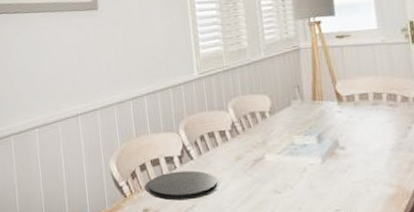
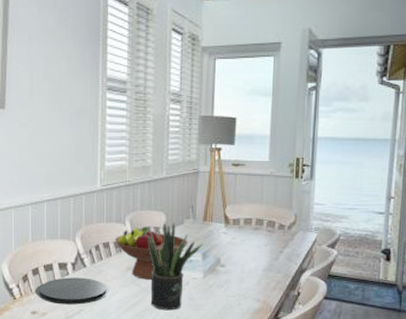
fruit bowl: none [219,112,299,169] -> present [114,226,188,280]
potted plant: none [253,104,316,202] -> present [147,222,203,311]

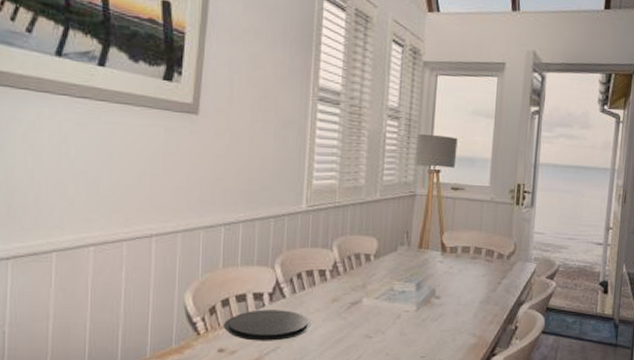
fruit bowl: present [114,226,188,280] -> none [319,253,402,312]
potted plant: present [147,222,203,311] -> none [356,249,417,347]

